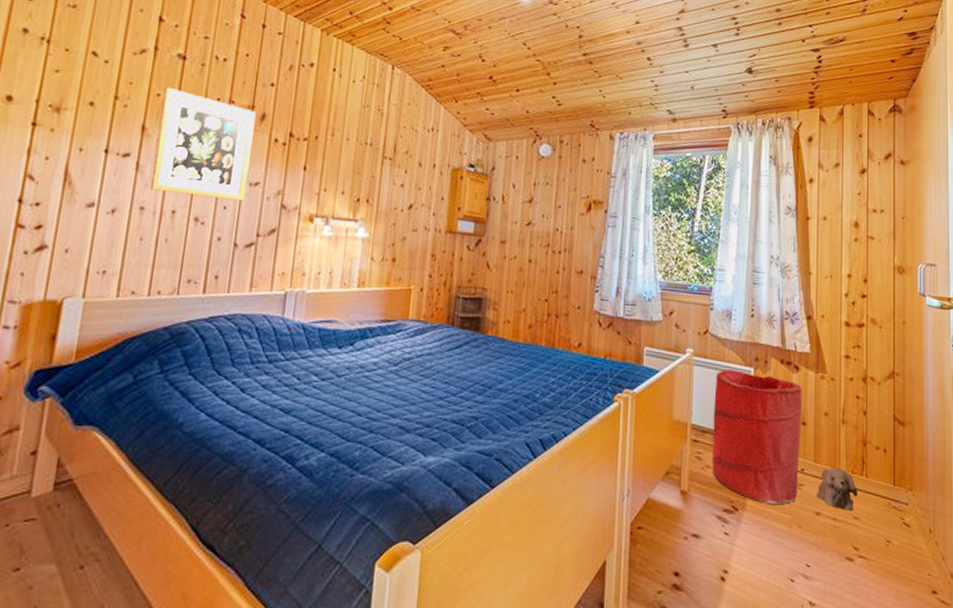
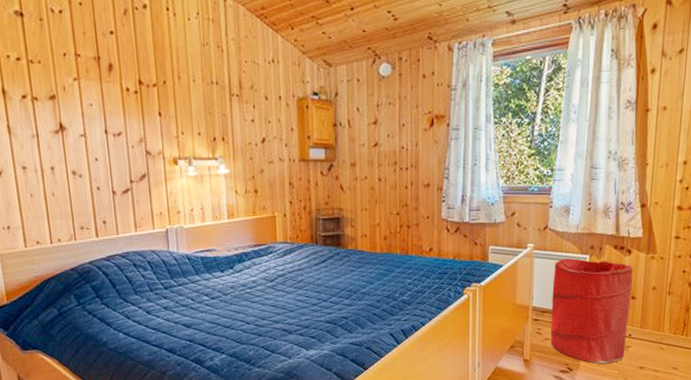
wall art: present [149,87,256,201] -> none [12,47,112,152]
plush toy: present [817,467,857,511] -> none [641,331,678,363]

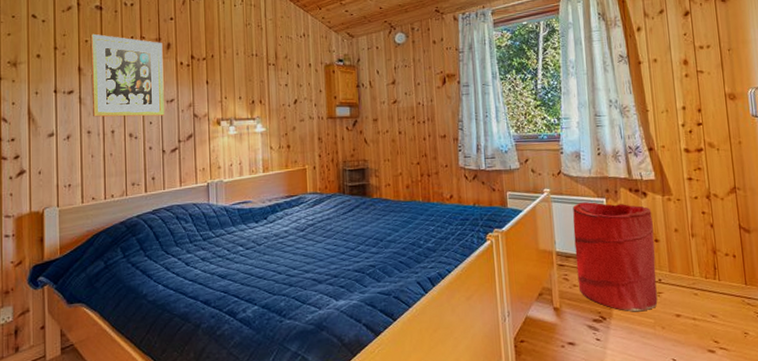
wall art: none [12,47,112,152] -> present [90,33,165,117]

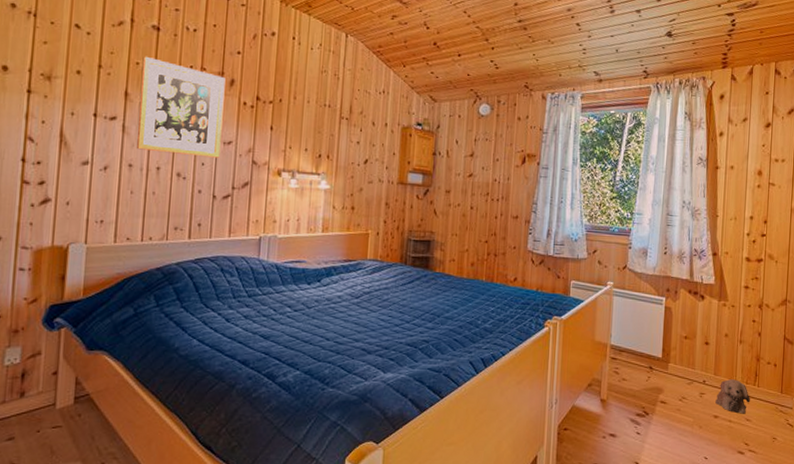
laundry hamper: present [573,202,658,312] -> none [627,299,706,410]
plush toy: none [675,275,713,310] -> present [715,379,750,414]

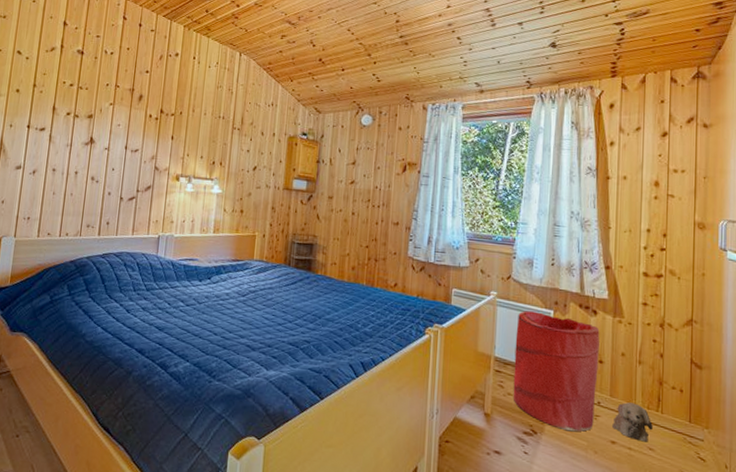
wall art: present [136,56,226,158] -> none [59,76,135,164]
laundry hamper: none [627,299,706,410] -> present [513,310,600,432]

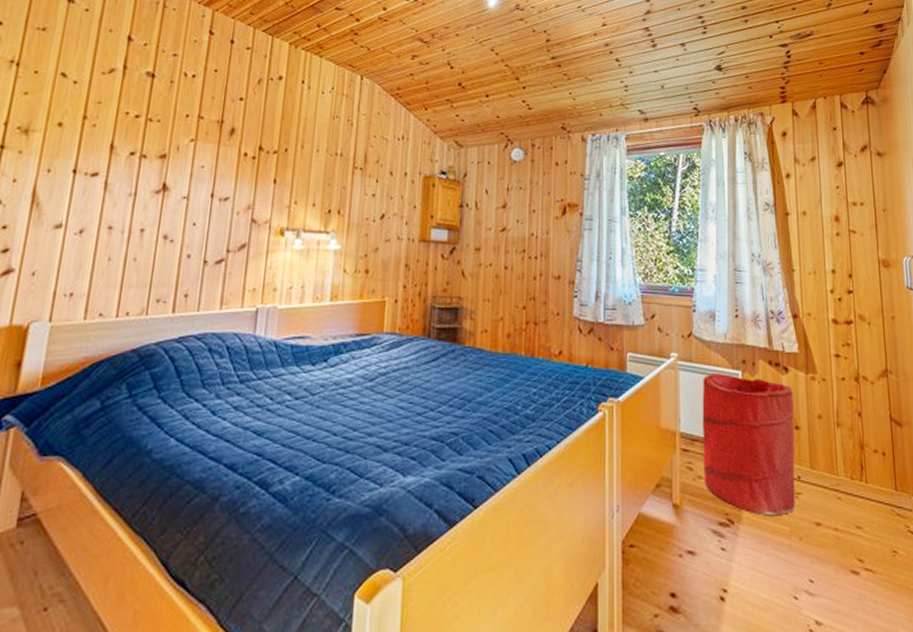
plush toy: present [612,402,653,442] -> none [815,474,858,520]

